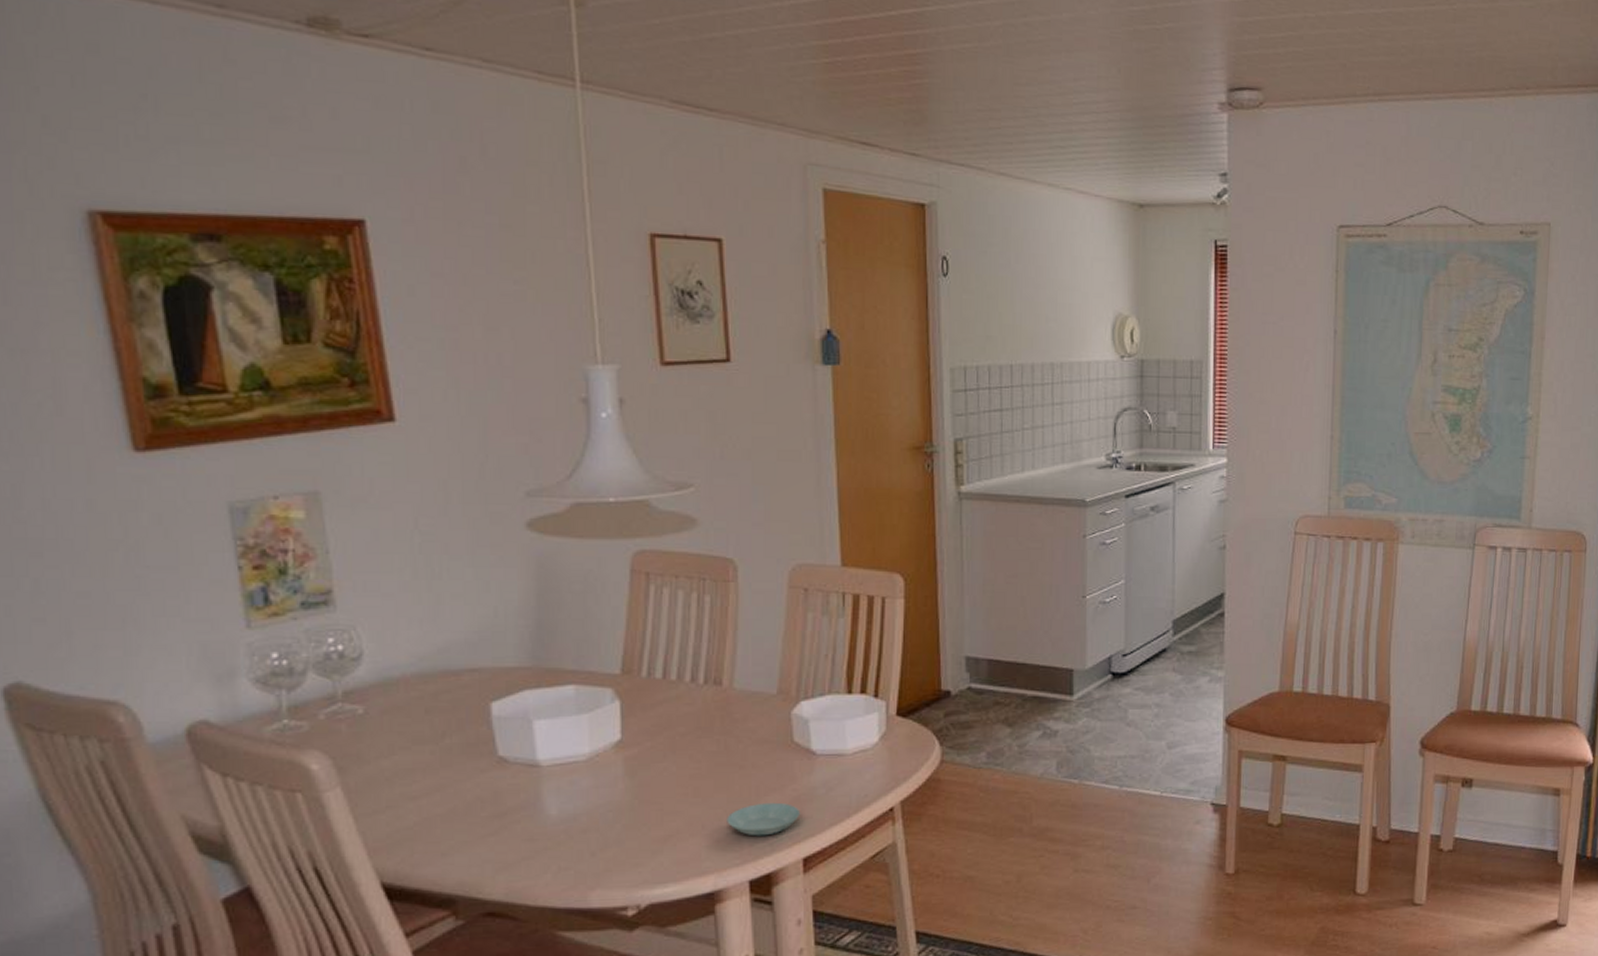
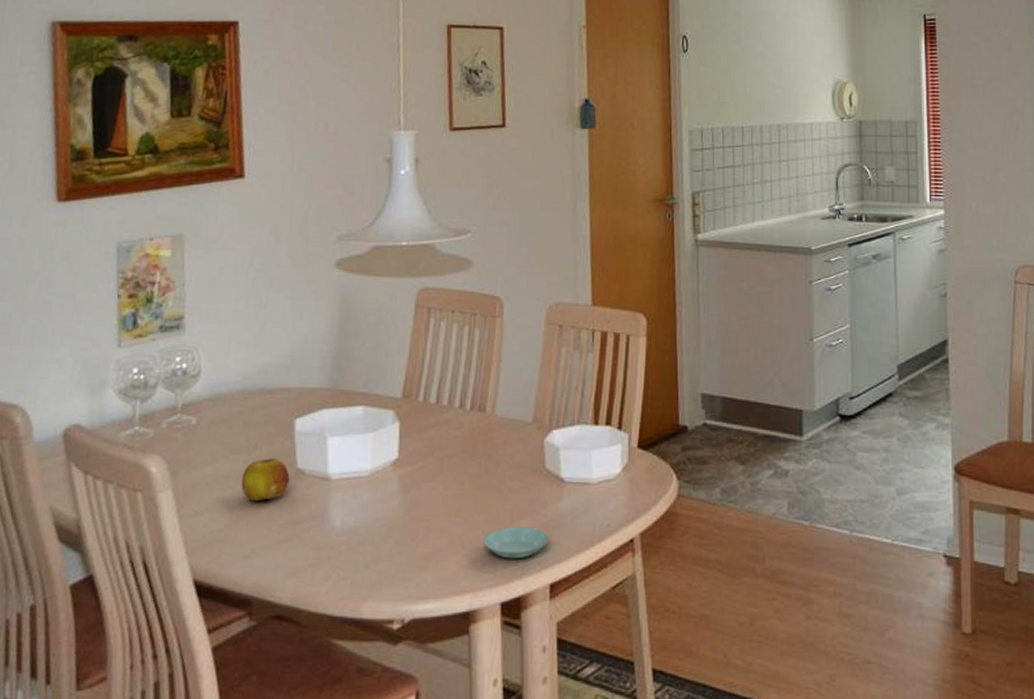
fruit: none [429,747,490,795] -> present [241,458,290,502]

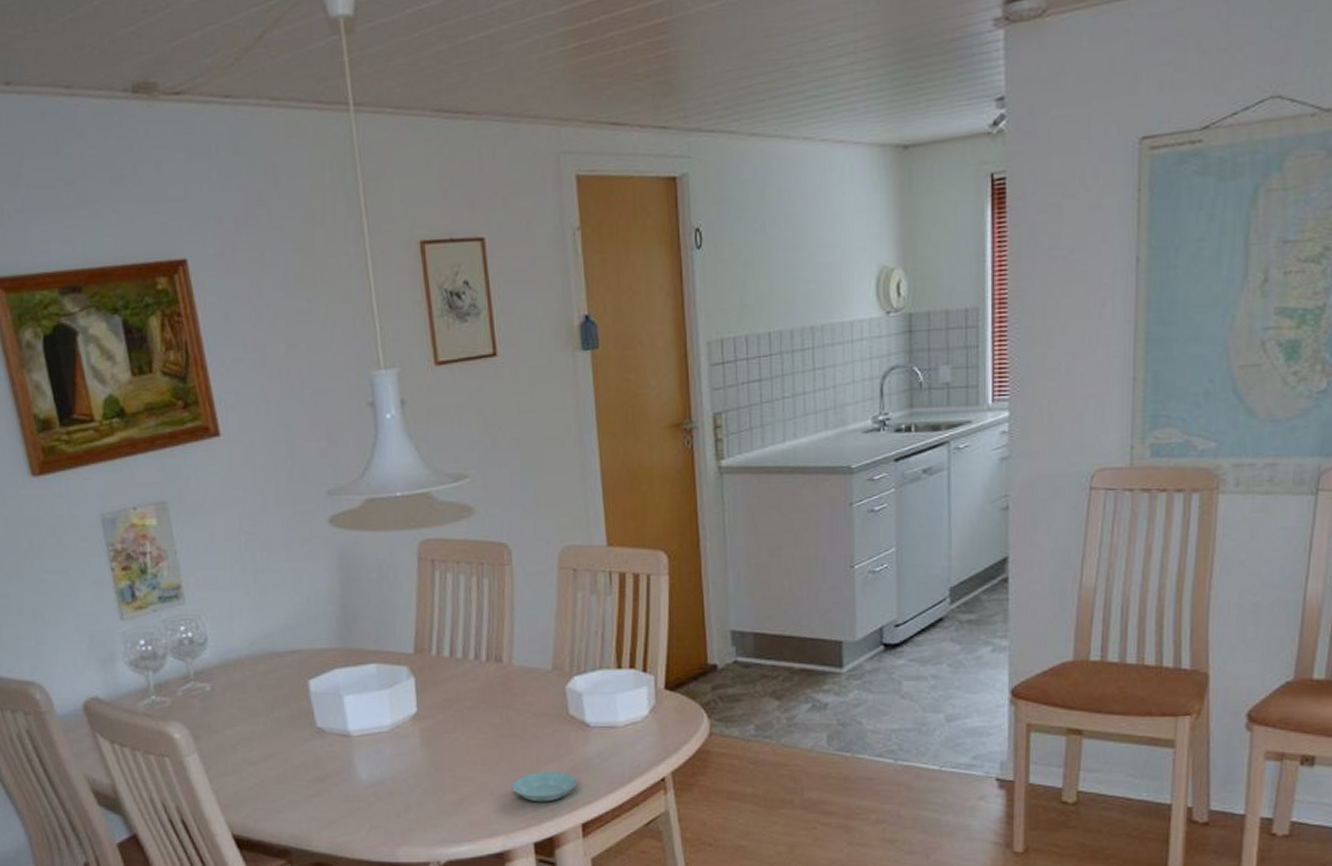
fruit: present [241,458,290,502] -> none [263,719,311,761]

